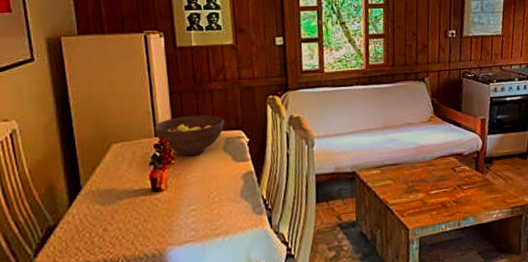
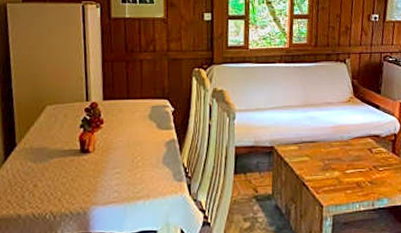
fruit bowl: present [154,114,225,156] -> none [86,83,152,121]

